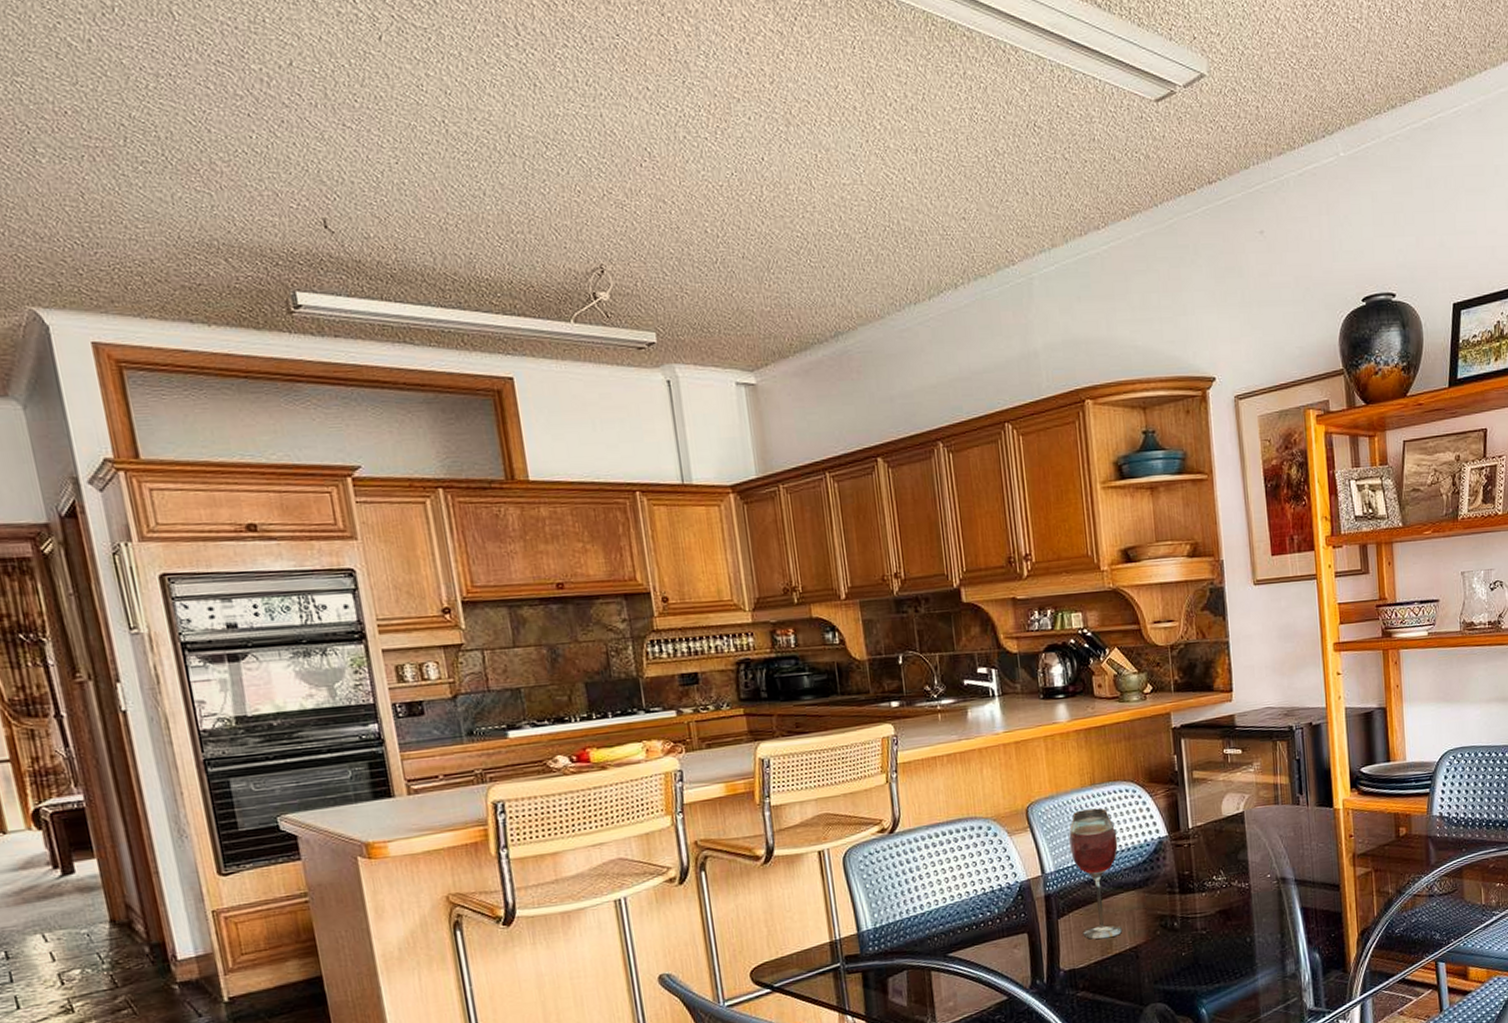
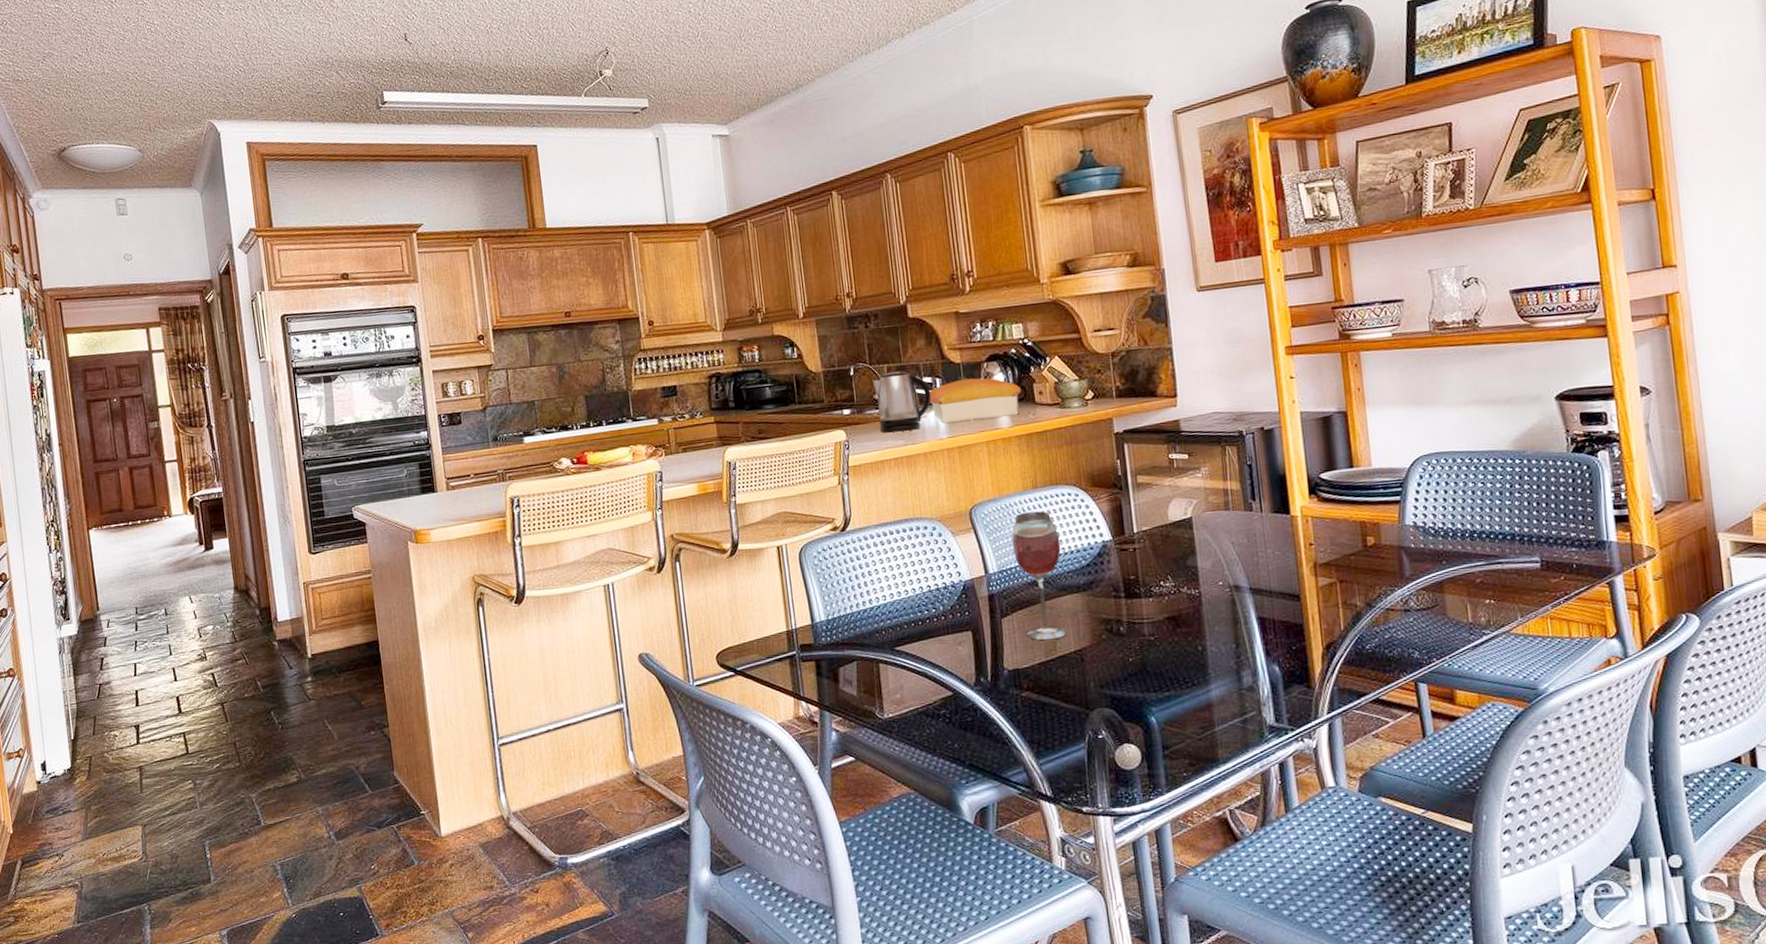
kettle: none [923,660,987,727] -> present [873,371,932,433]
bread loaf: none [984,669,1081,718] -> present [929,378,1022,424]

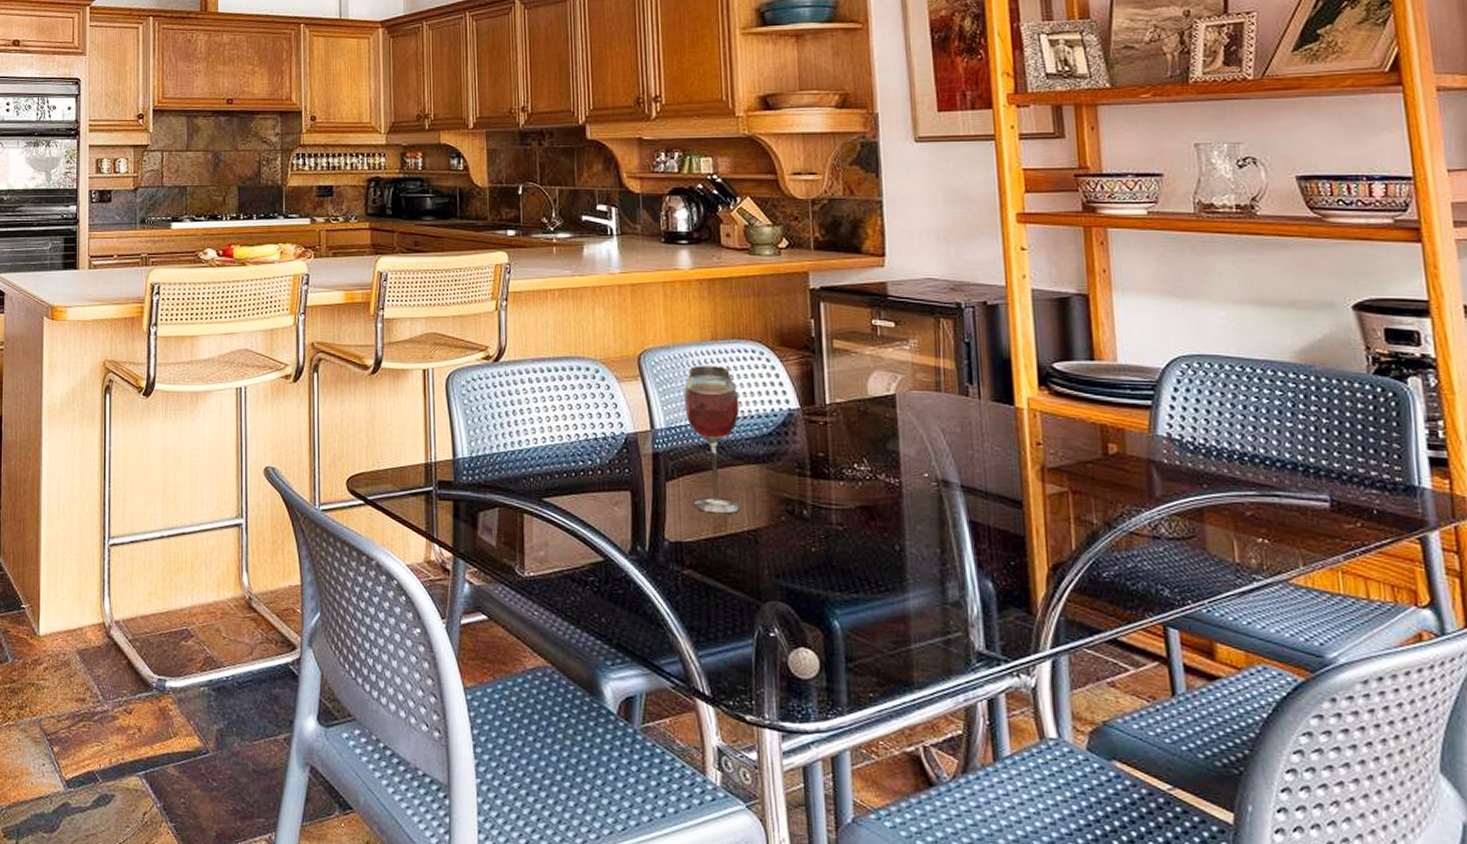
kettle: present [873,371,932,433] -> none [542,195,605,260]
bread loaf: present [929,378,1022,424] -> none [602,211,707,258]

